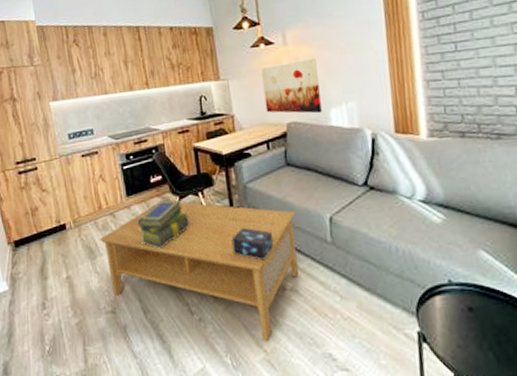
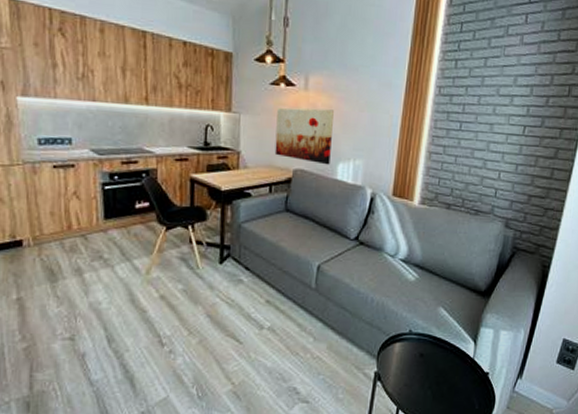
coffee table: present [99,202,299,341] -> none [64,232,285,374]
stack of books: present [137,200,190,249] -> none [113,228,175,278]
decorative box: present [231,227,274,261] -> none [216,265,260,300]

